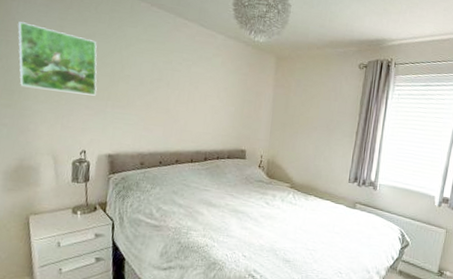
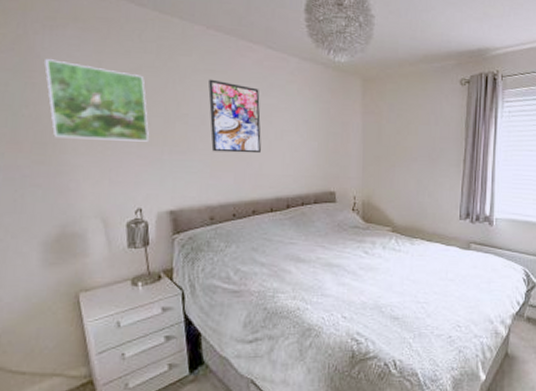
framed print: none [146,48,190,113] -> present [208,79,261,154]

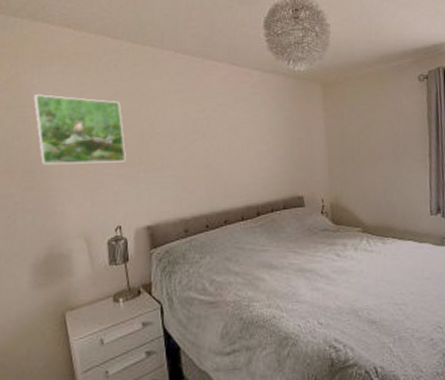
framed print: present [208,79,261,154] -> none [179,98,229,167]

